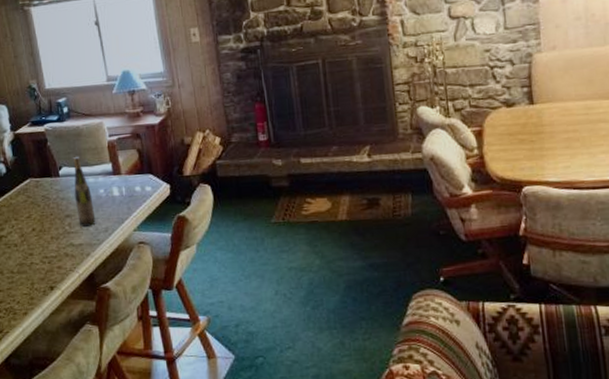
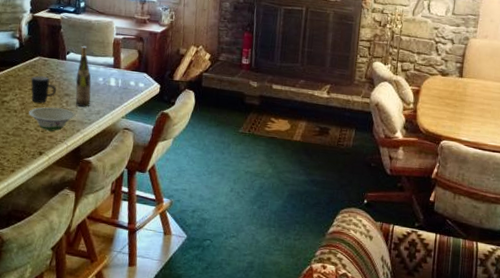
mug: none [25,199,56,232] -> present [30,75,57,103]
bowl: none [30,232,82,261] -> present [29,107,76,131]

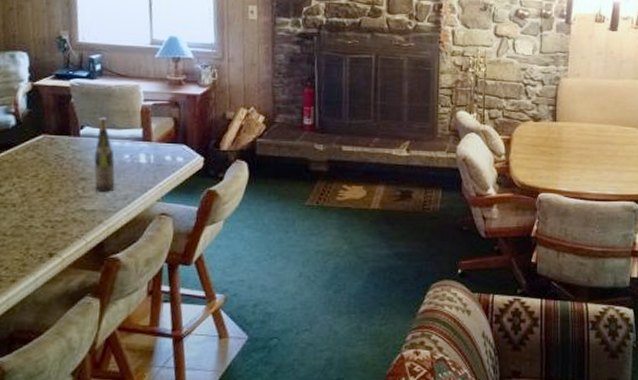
bowl: present [29,107,76,131] -> none [32,195,96,226]
mug: present [30,75,57,103] -> none [33,158,69,192]

